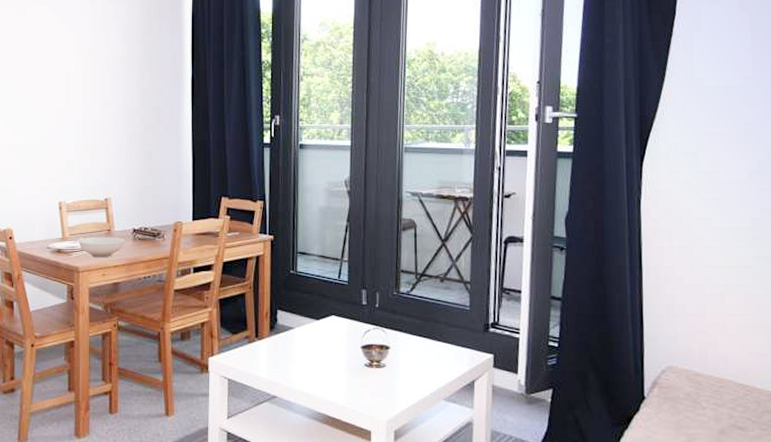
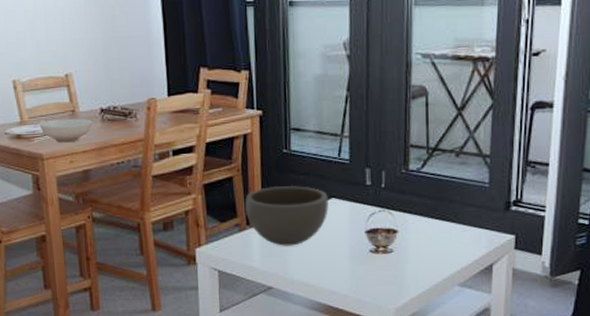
bowl: none [255,302,329,358] -> present [245,185,329,246]

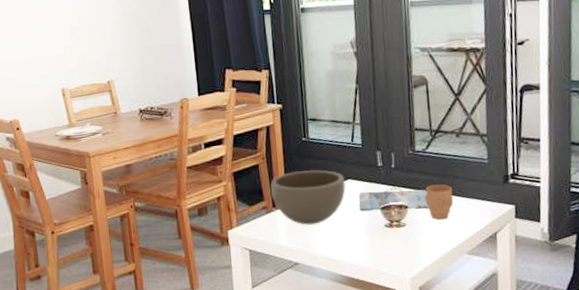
bowl: present [39,118,93,142] -> none [86,119,133,141]
magazine: none [343,212,420,234] -> present [359,189,429,211]
cup: none [417,208,448,248] -> present [425,184,454,220]

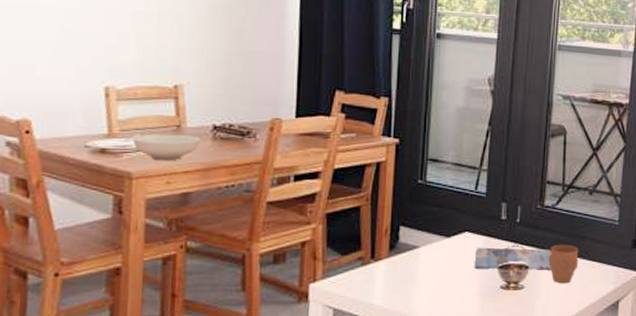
bowl: none [86,119,133,141] -> present [132,133,201,160]
bowl: present [270,169,346,225] -> none [371,217,462,282]

